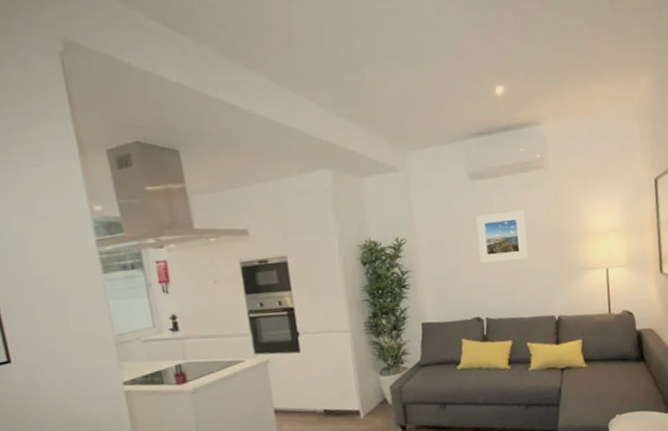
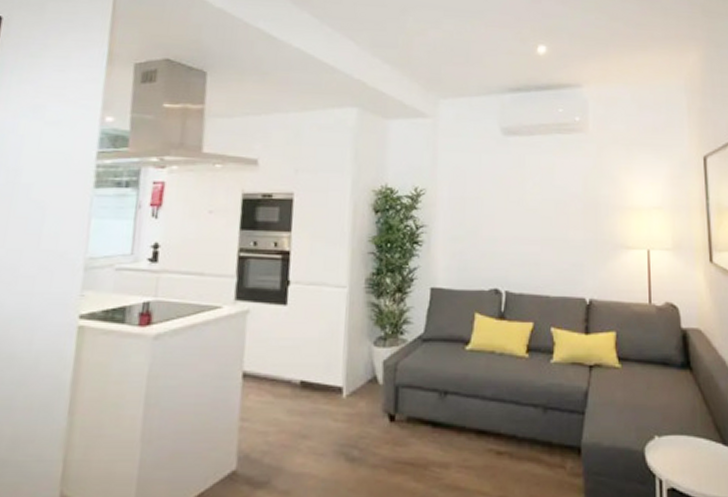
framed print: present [476,210,528,264] -> none [505,173,559,228]

